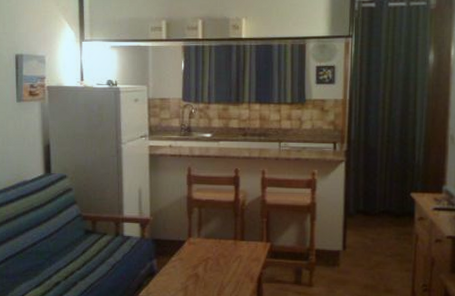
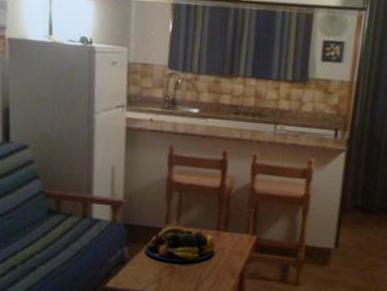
fruit bowl: none [171,239,233,271] -> present [145,226,215,262]

